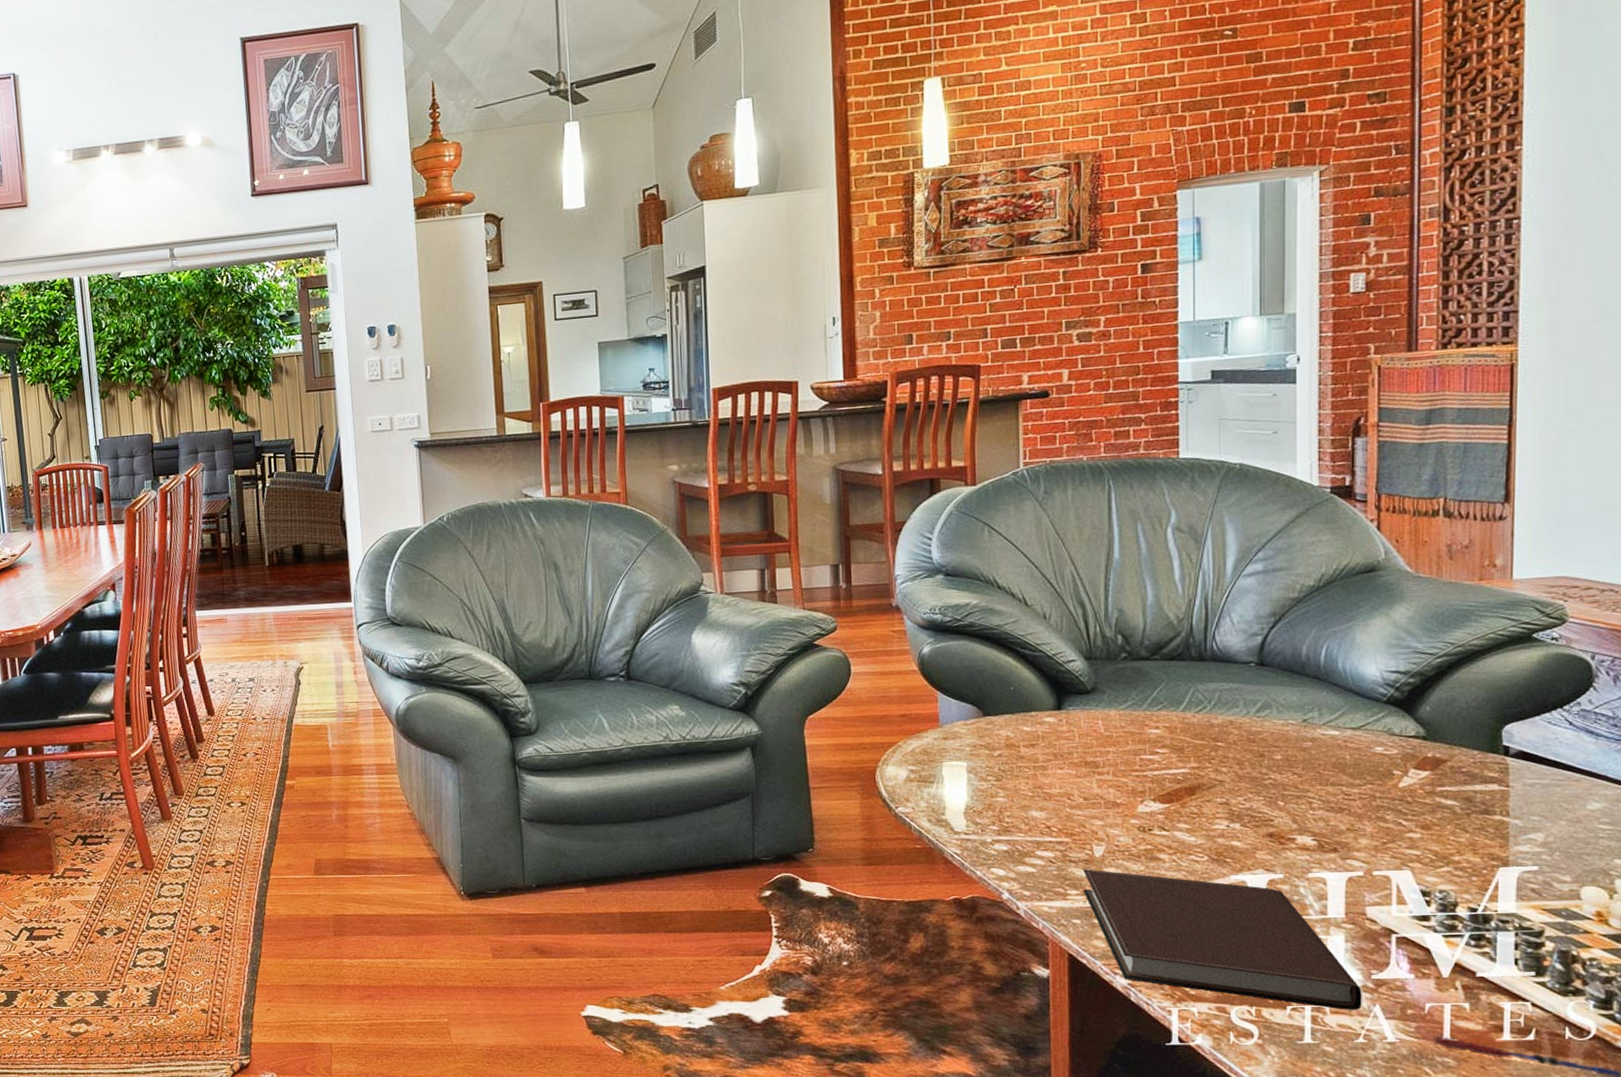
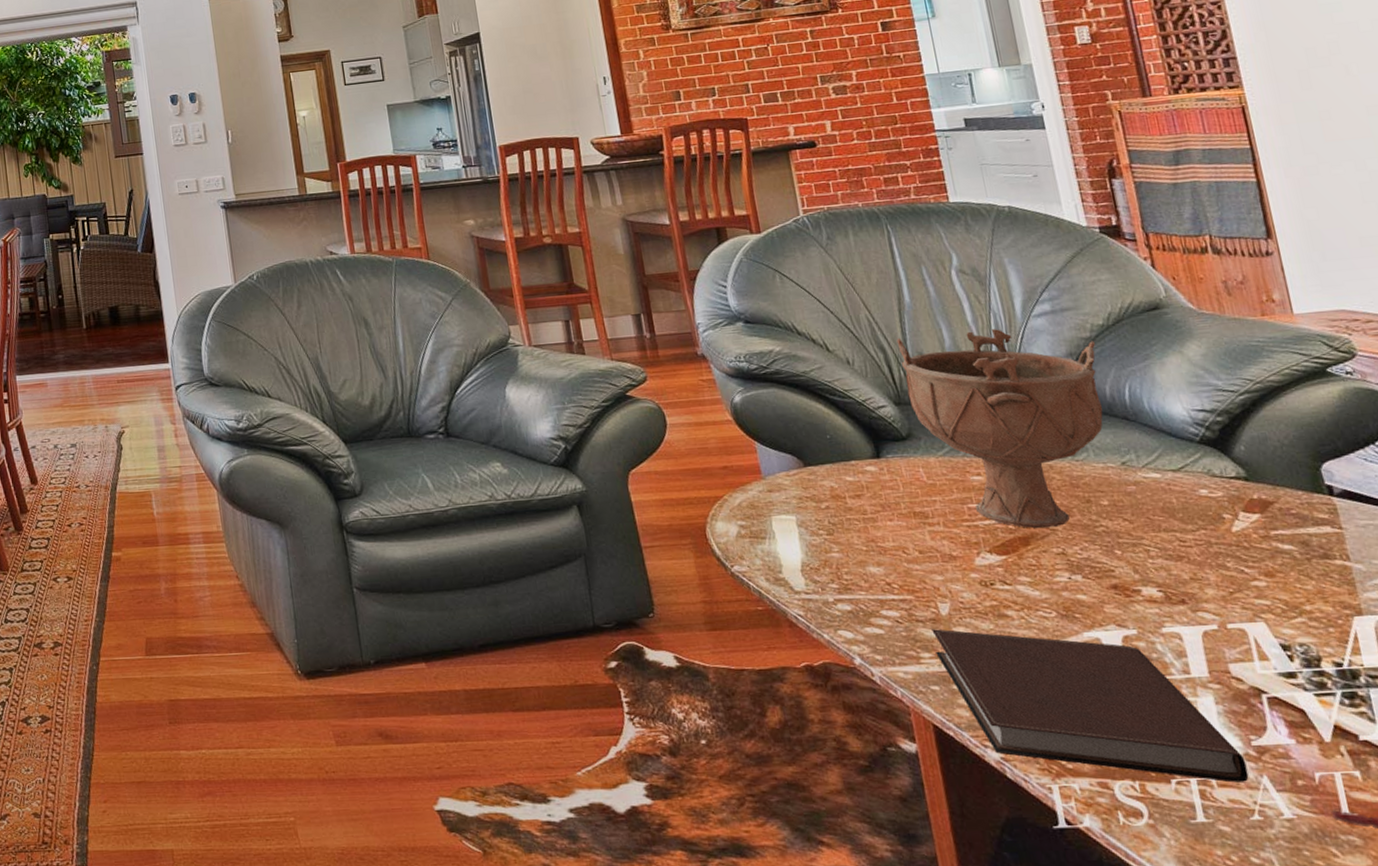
decorative bowl: none [1098,587,1302,780] -> present [896,329,1103,529]

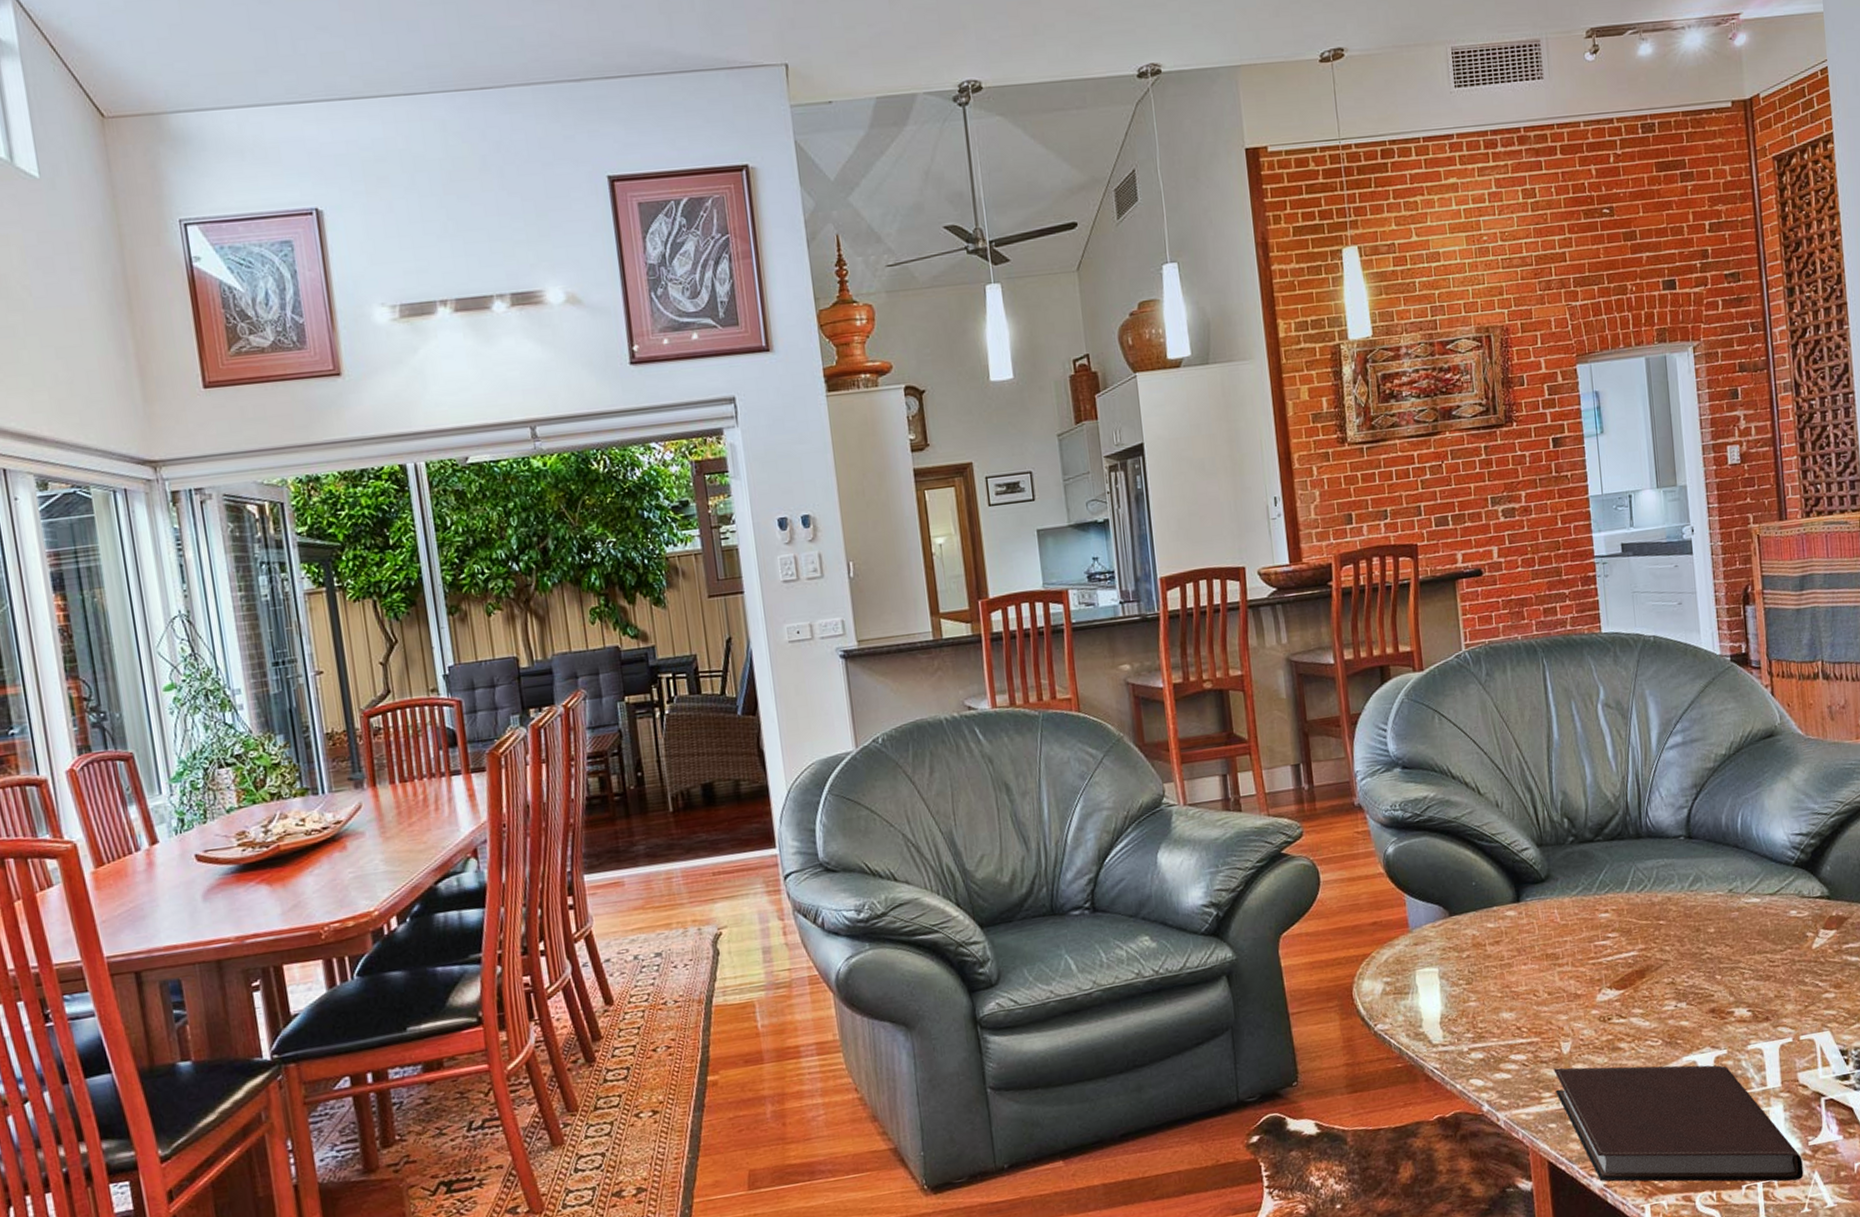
decorative bowl: present [896,329,1103,529] -> none [1543,763,1718,961]

